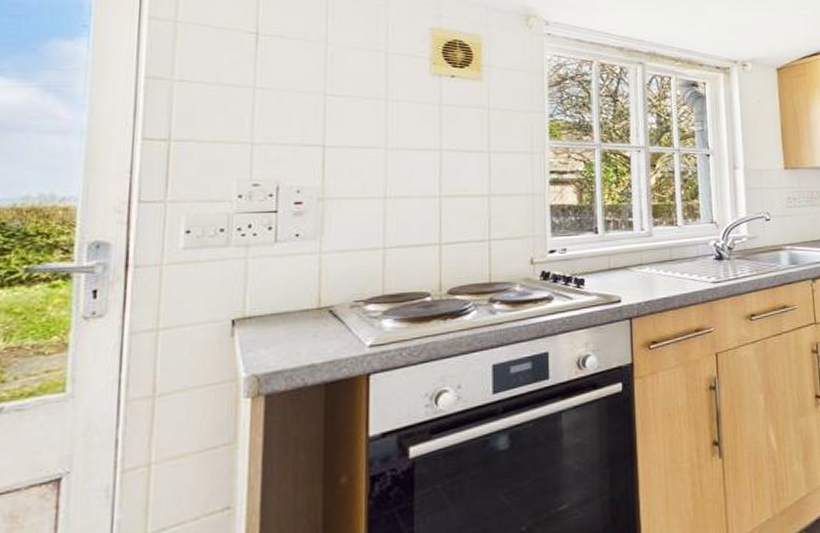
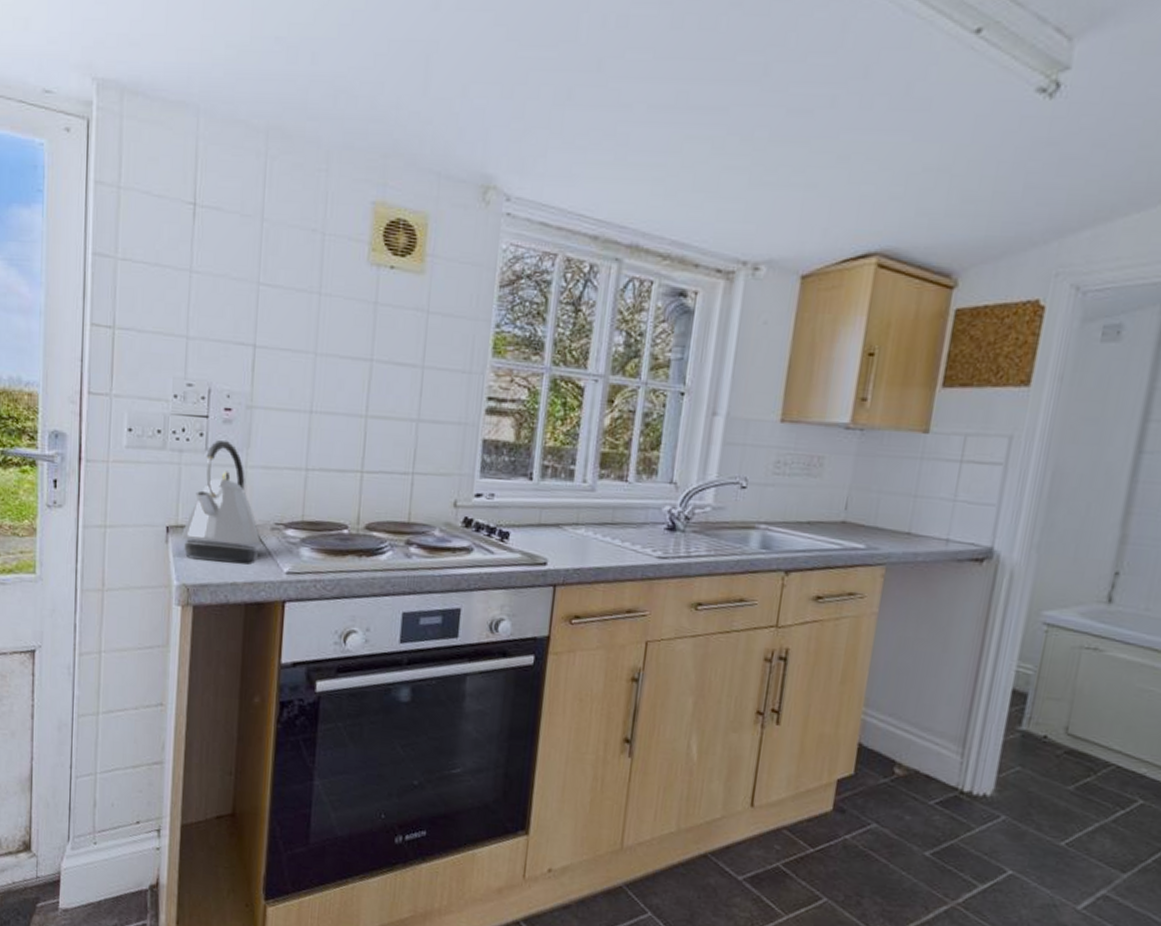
kettle: none [250,232,340,349] -> present [182,440,261,566]

